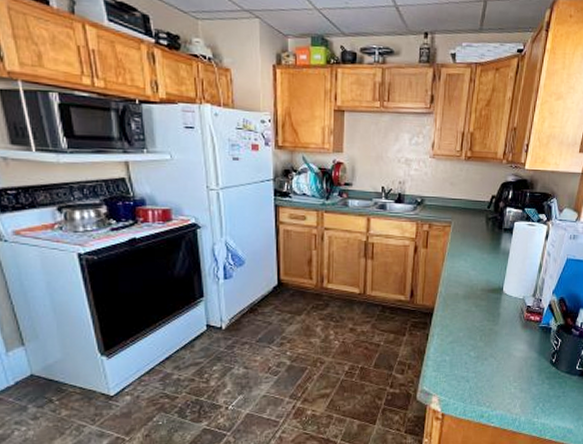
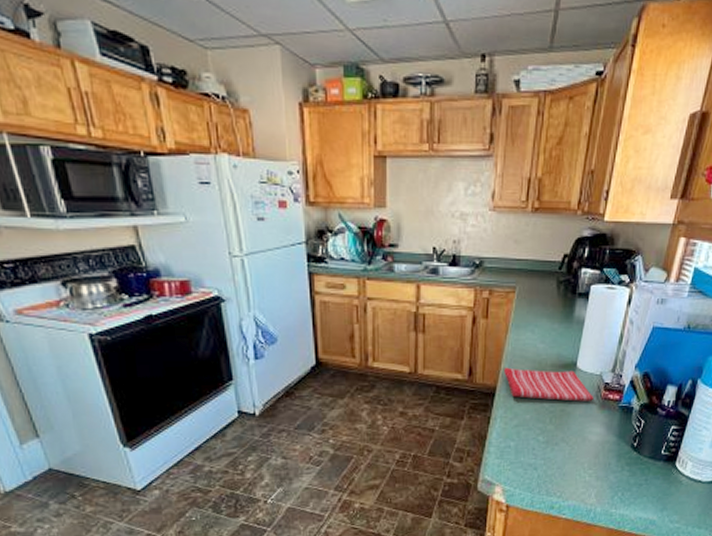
dish towel: none [440,291,517,322] -> present [503,367,593,401]

